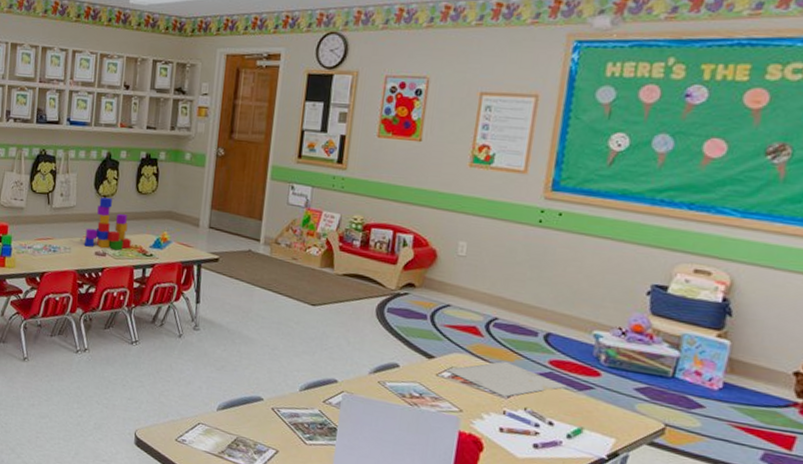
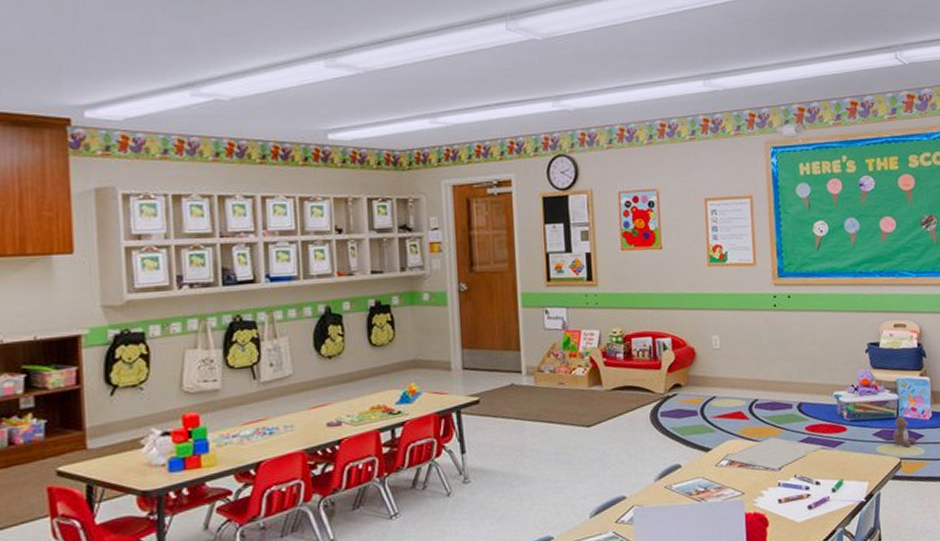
toy blocks: present [85,197,131,251] -> none [310,357,372,419]
stuffed animal: none [660,375,694,415] -> present [893,414,917,448]

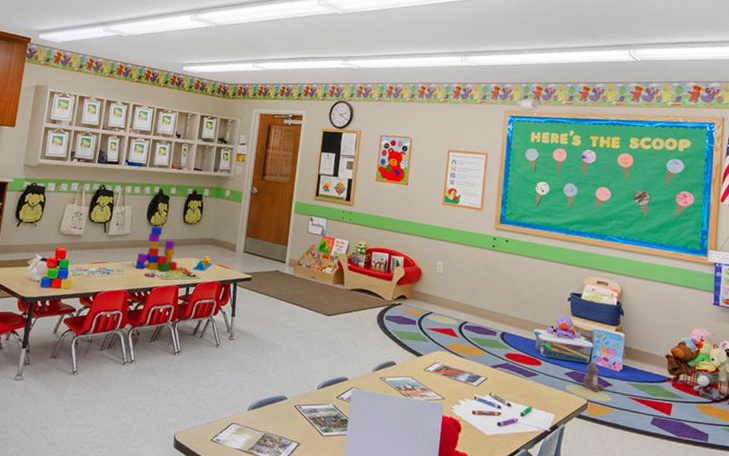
toy blocks: none [310,357,372,419] -> present [136,226,178,272]
paper: present [722,437,823,470] -> none [430,356,518,385]

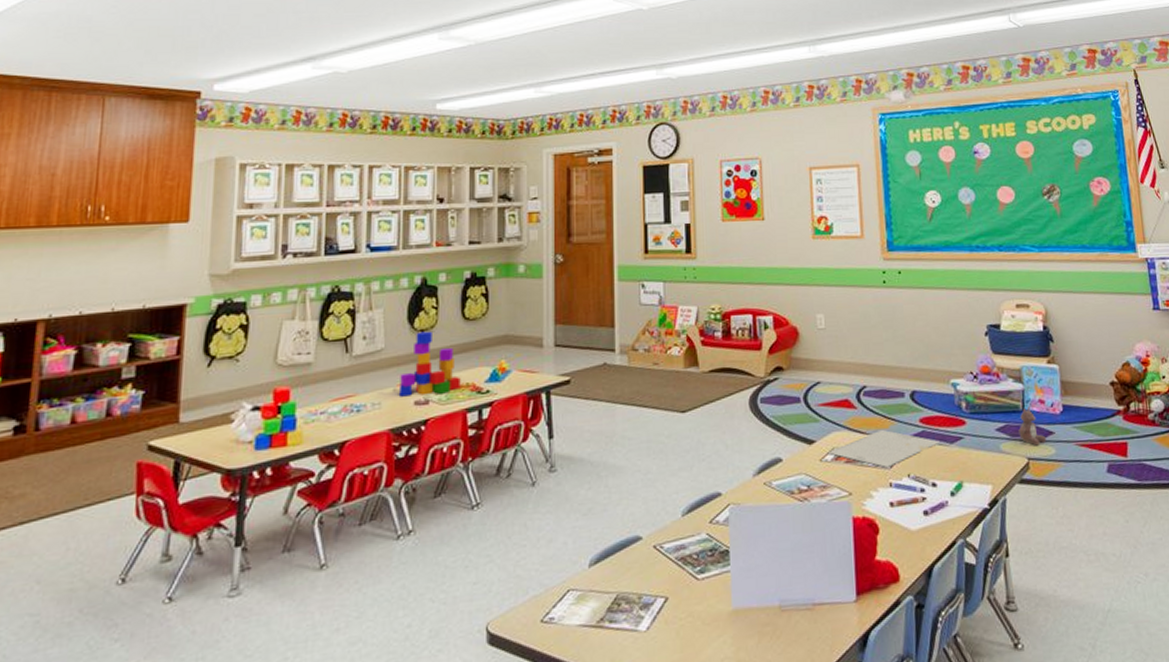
paper: none [430,356,518,385] -> present [827,429,940,468]

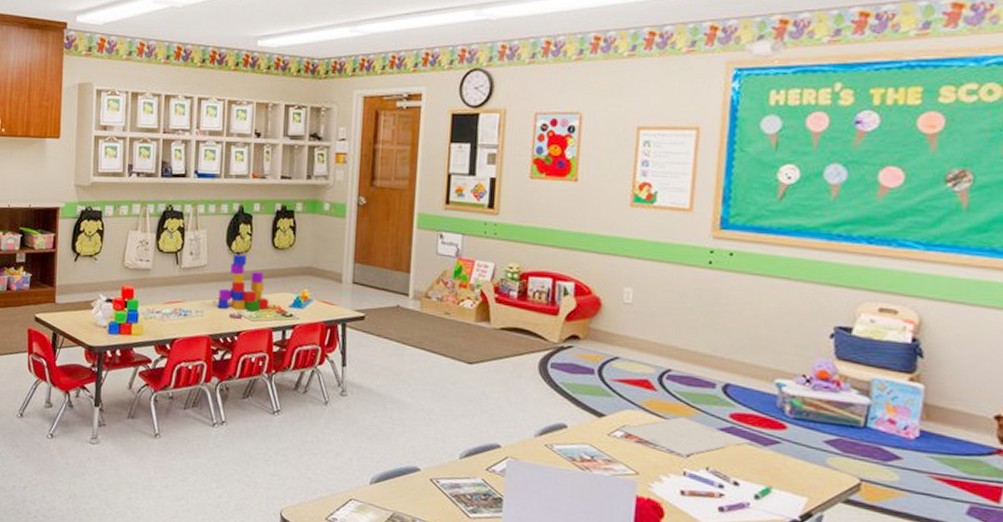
stuffed animal: present [1019,406,1047,446] -> none [853,424,890,469]

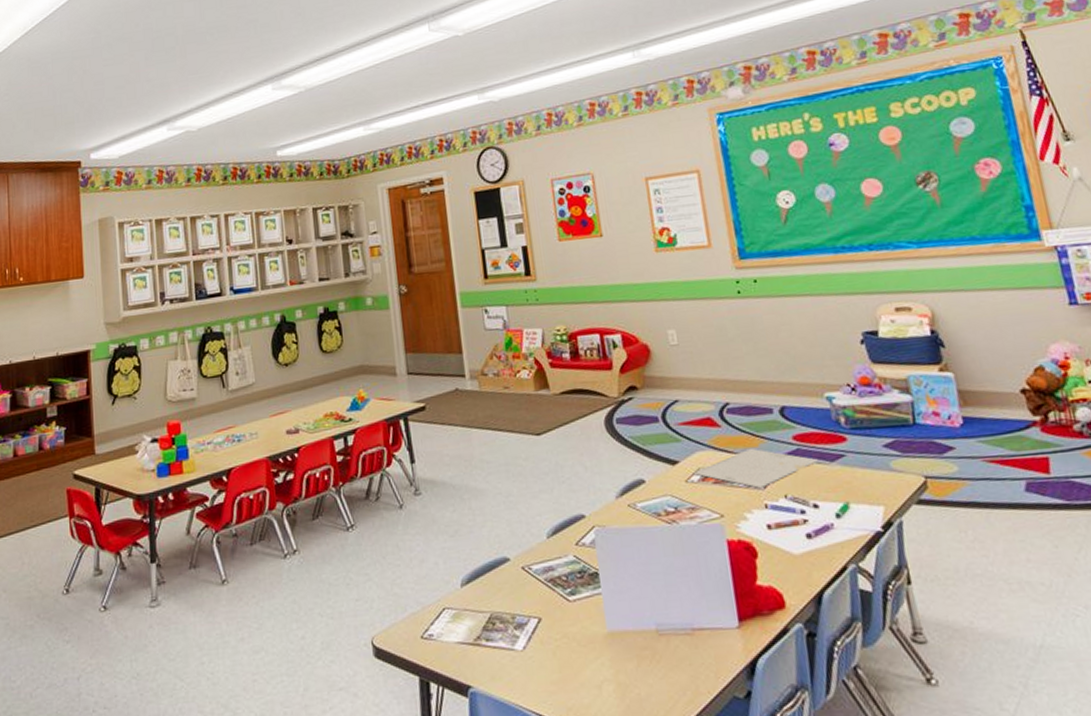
toy blocks: present [218,254,269,312] -> none [271,364,326,427]

